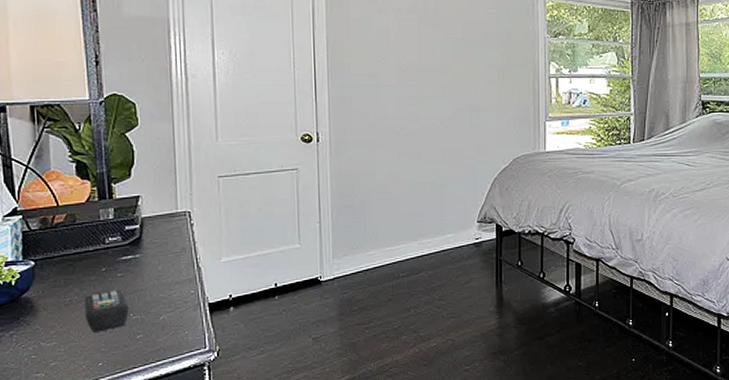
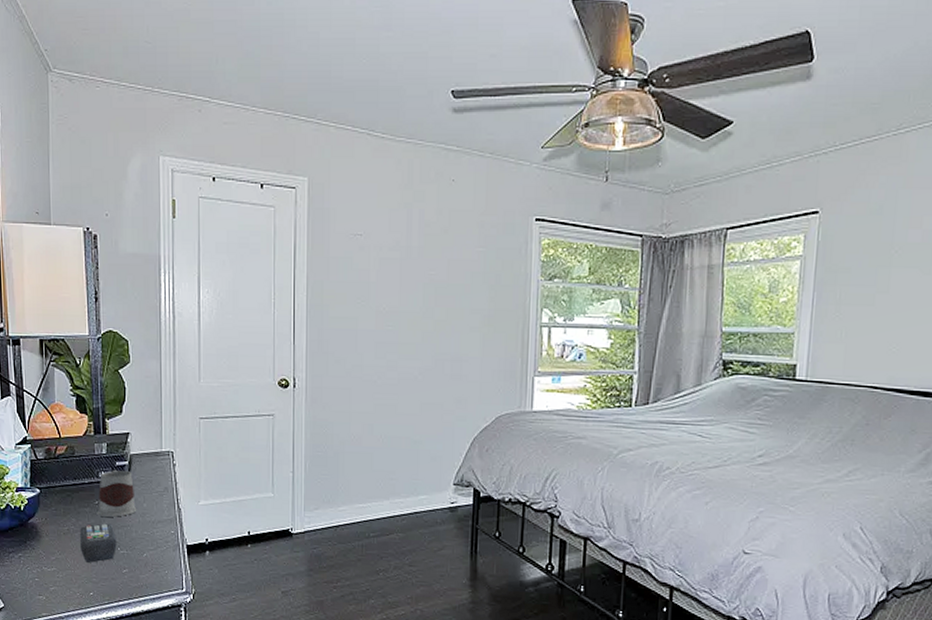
mug: none [104,234,151,283] -> present [96,469,137,517]

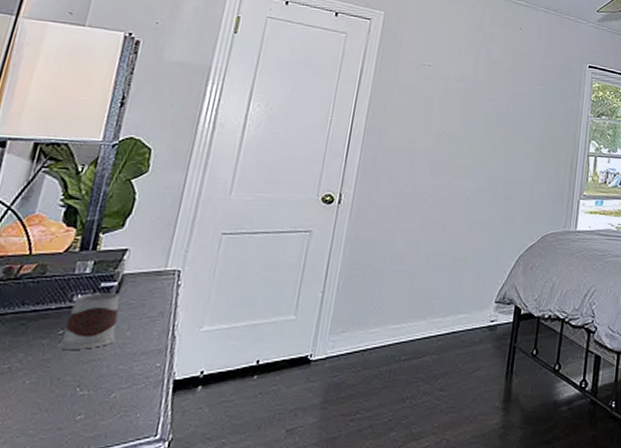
remote control: present [80,523,117,563] -> none [20,358,79,409]

